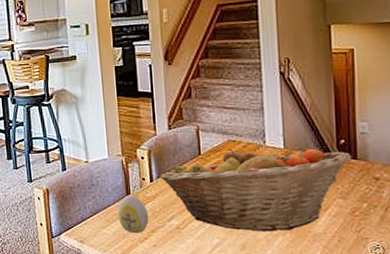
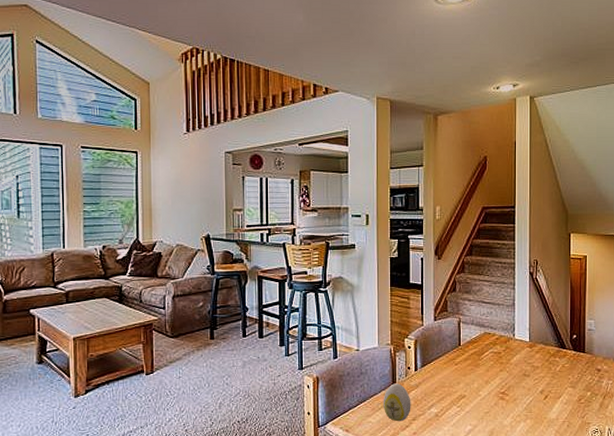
fruit basket: present [160,148,352,232] -> none [424,340,581,418]

